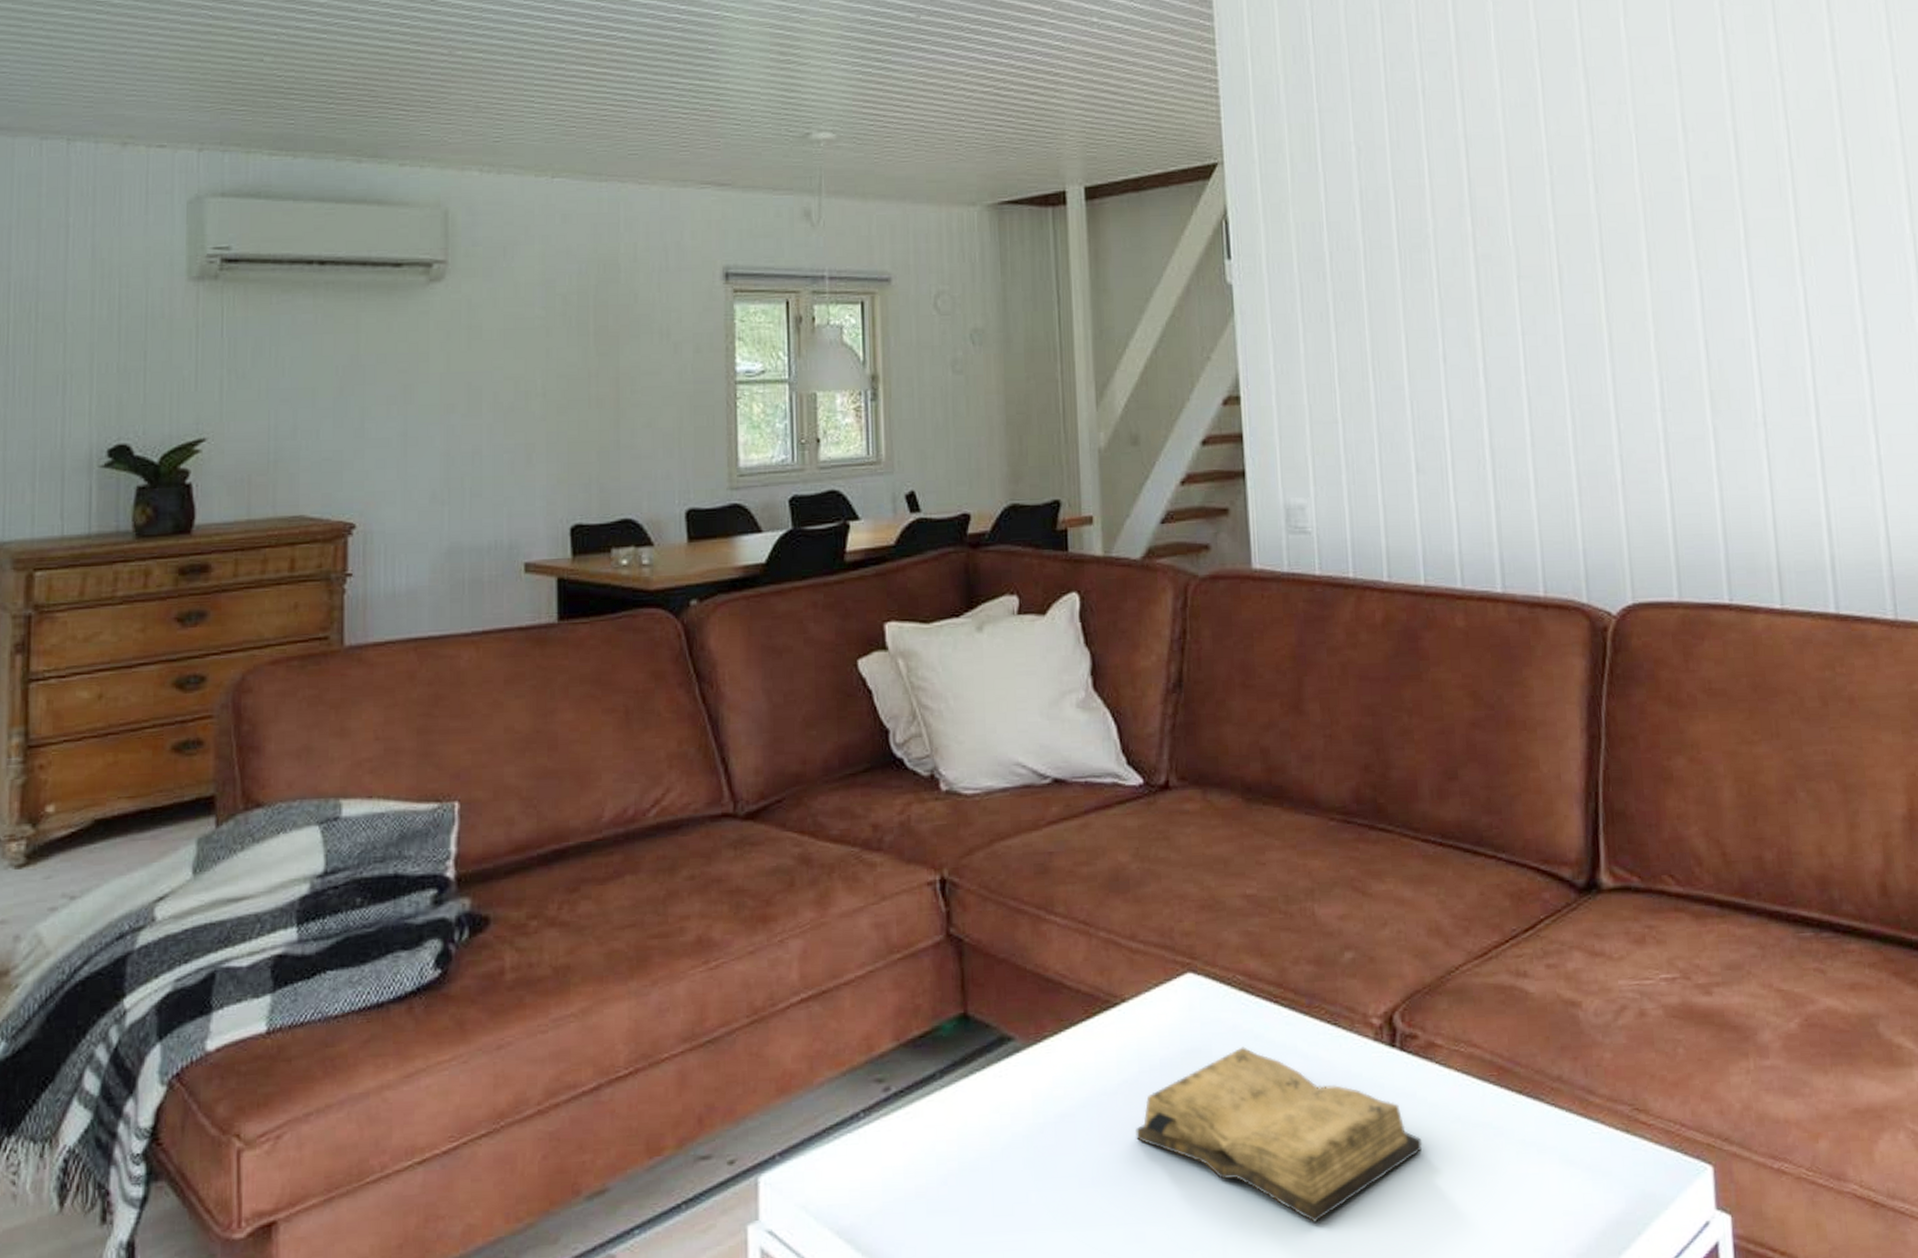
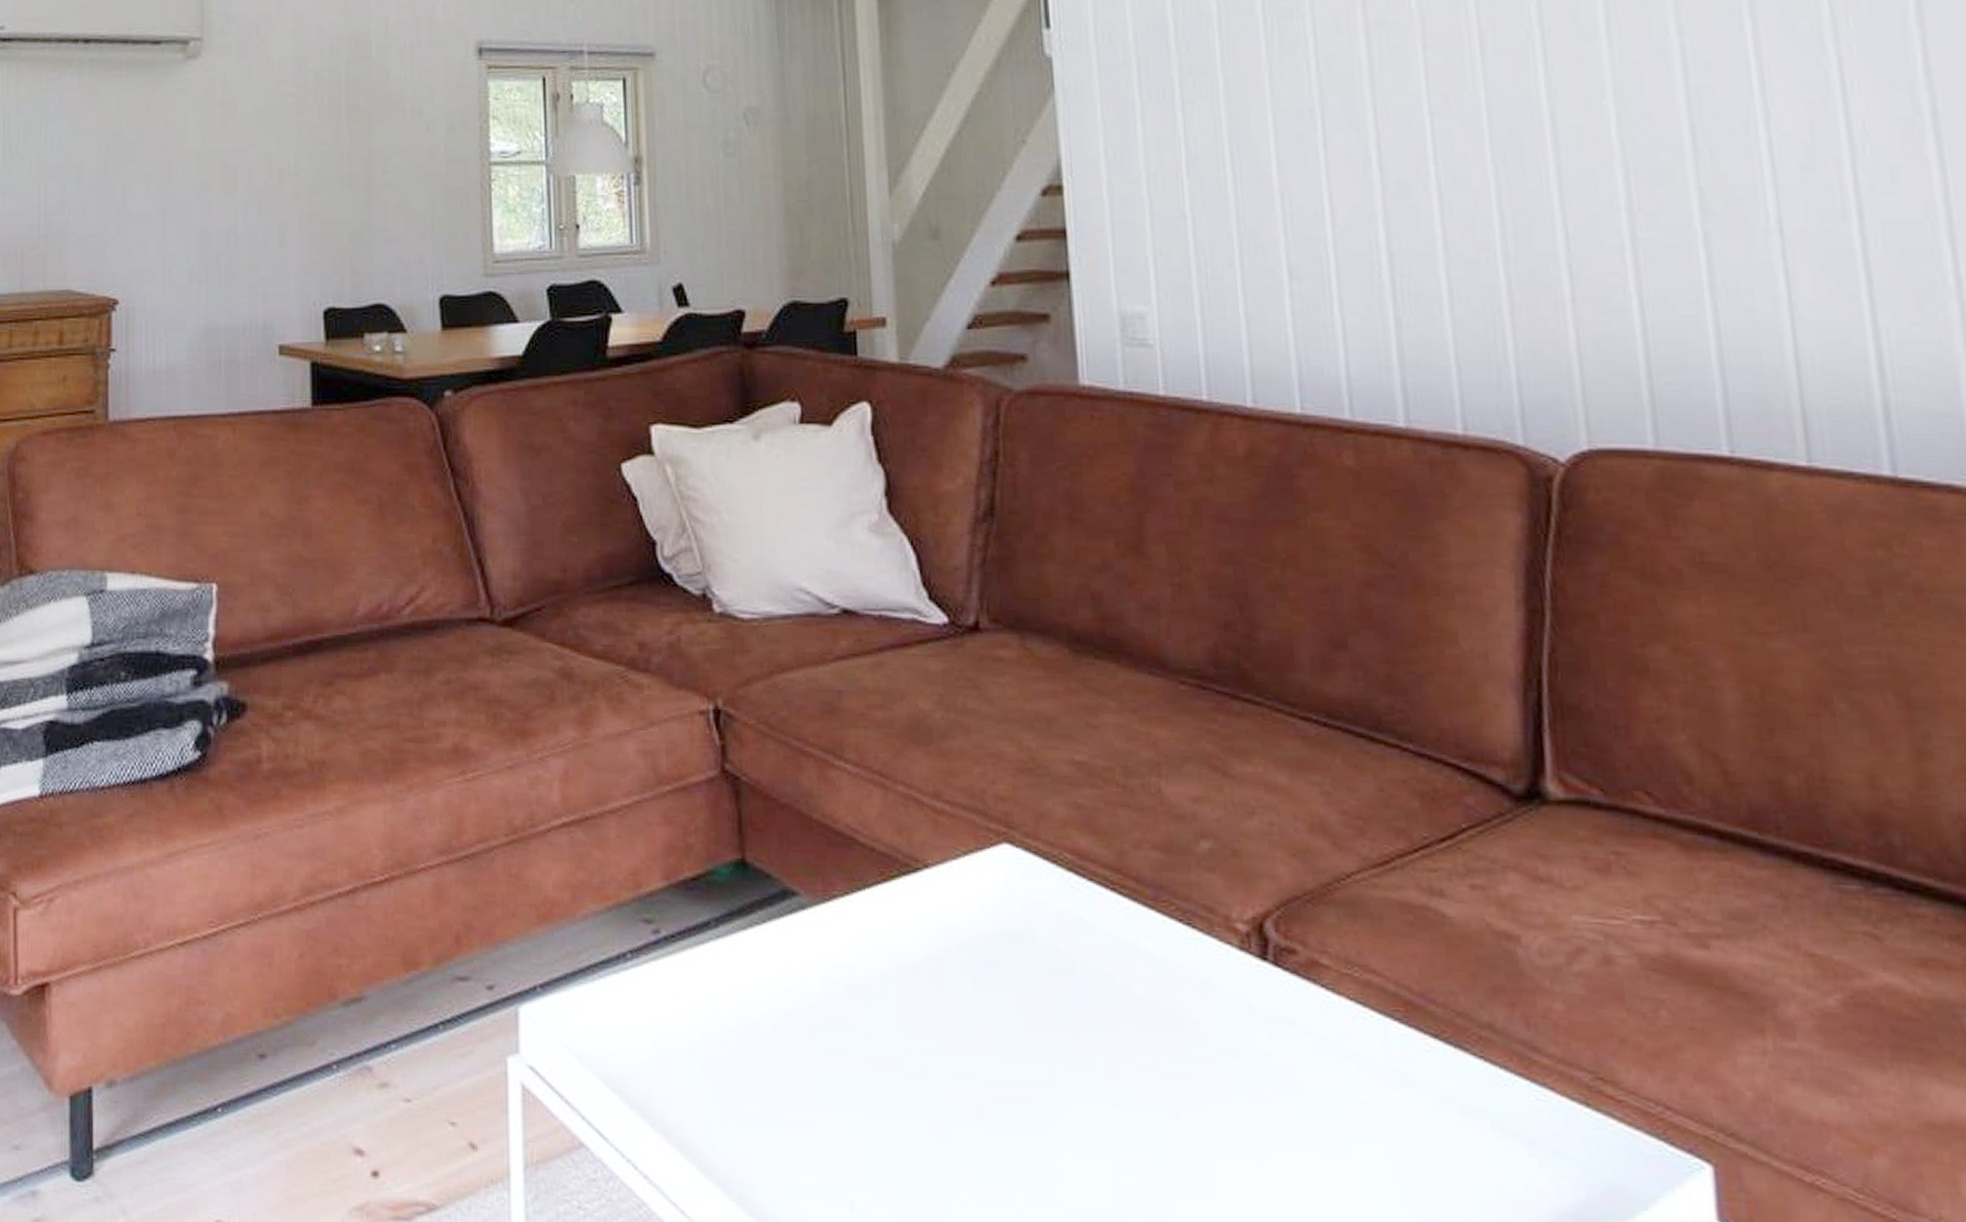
diary: present [1135,1046,1423,1222] -> none [942,936,1305,1154]

